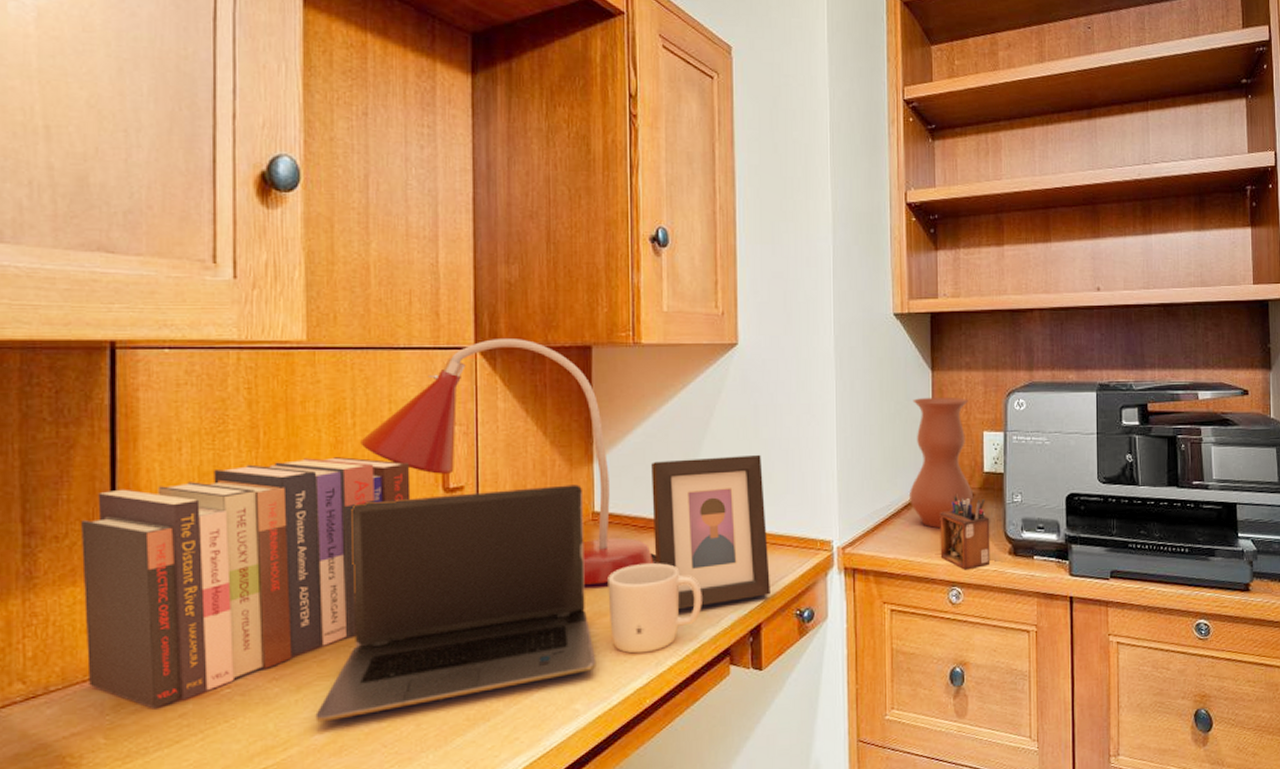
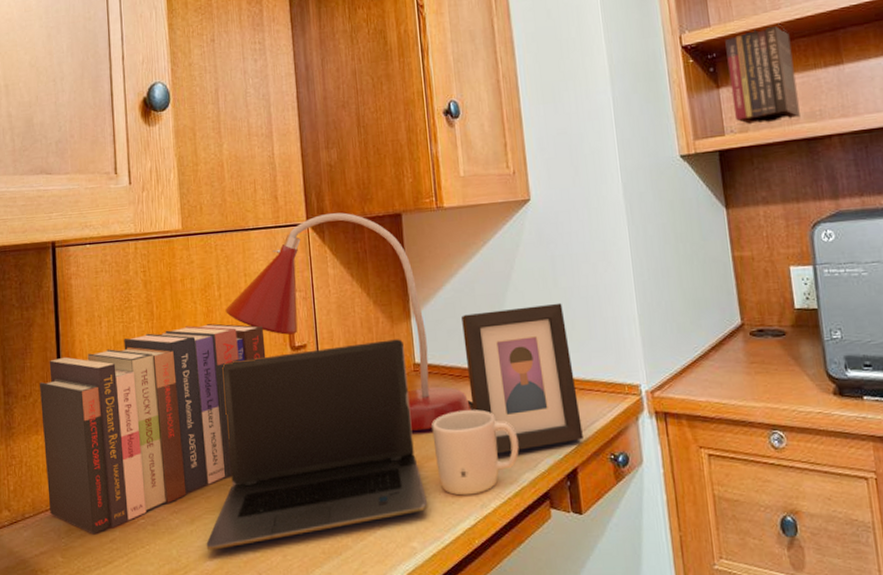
vase: present [910,397,974,529] -> none [709,233,787,370]
desk organizer: present [940,494,991,571] -> none [750,332,814,414]
books: none [948,194,1008,291] -> present [725,24,800,125]

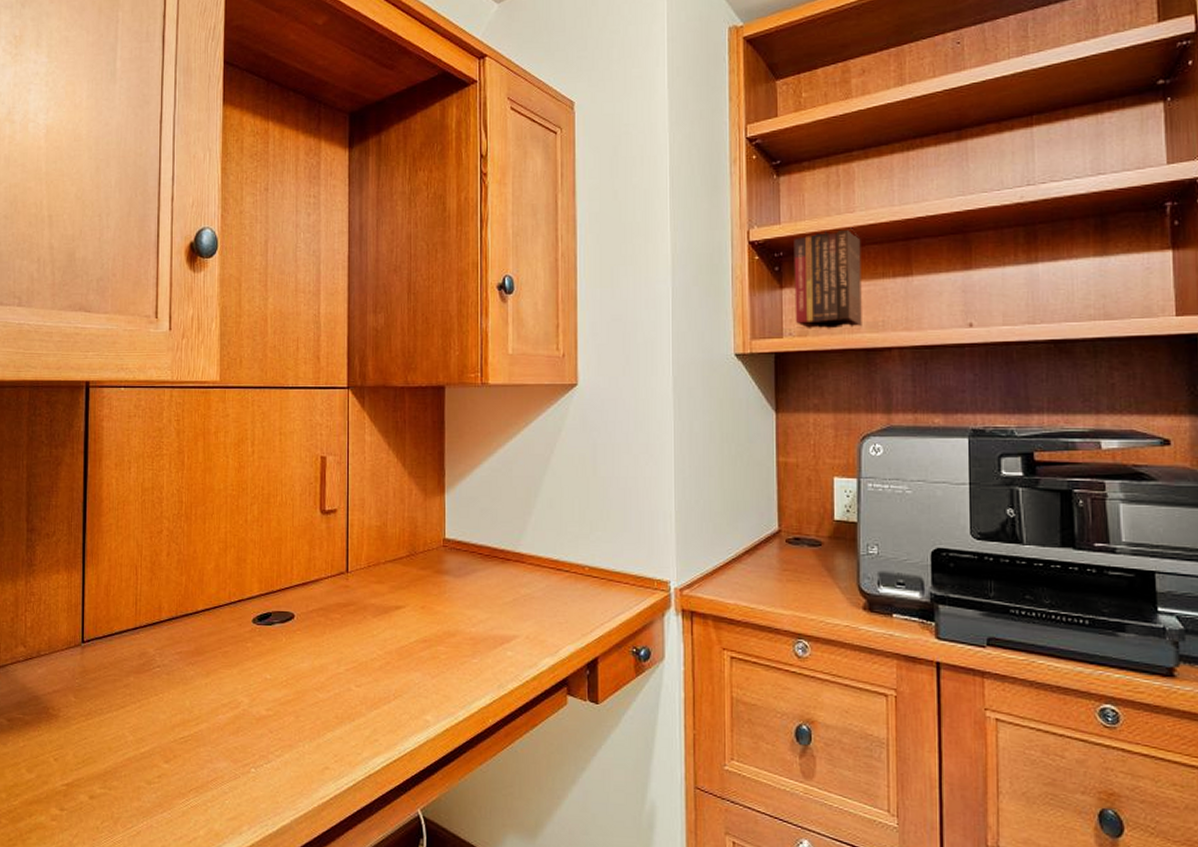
books: present [40,323,266,535] -> none [63,479,295,678]
laptop computer: present [206,339,428,551] -> none [220,512,445,705]
desk lamp: present [225,212,474,431] -> none [258,379,500,606]
mug: present [431,409,519,496] -> none [456,590,542,675]
picture frame: present [462,303,583,453] -> none [496,491,607,636]

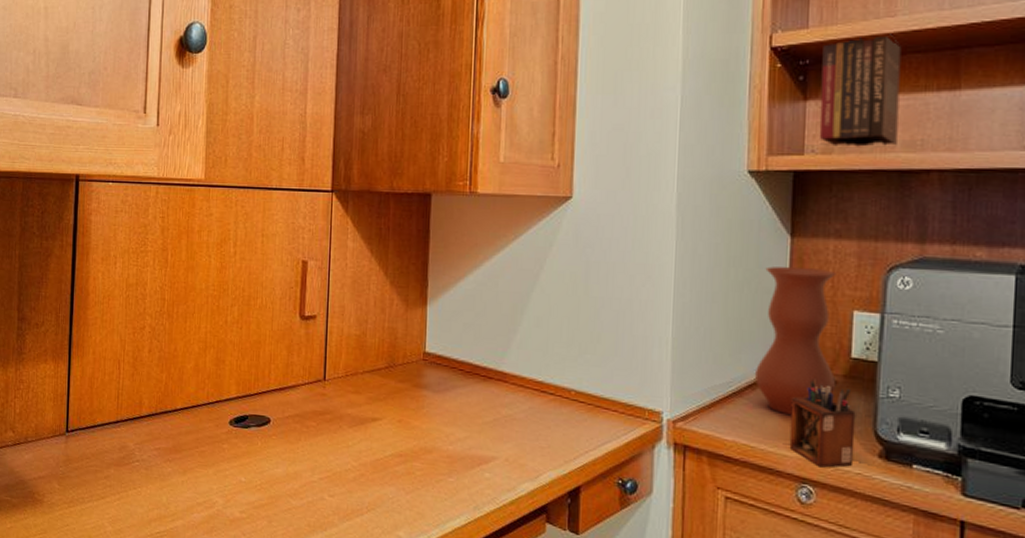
vase: none [751,439,823,577] -> present [755,266,836,416]
desk organizer: none [784,541,842,624] -> present [789,379,856,469]

